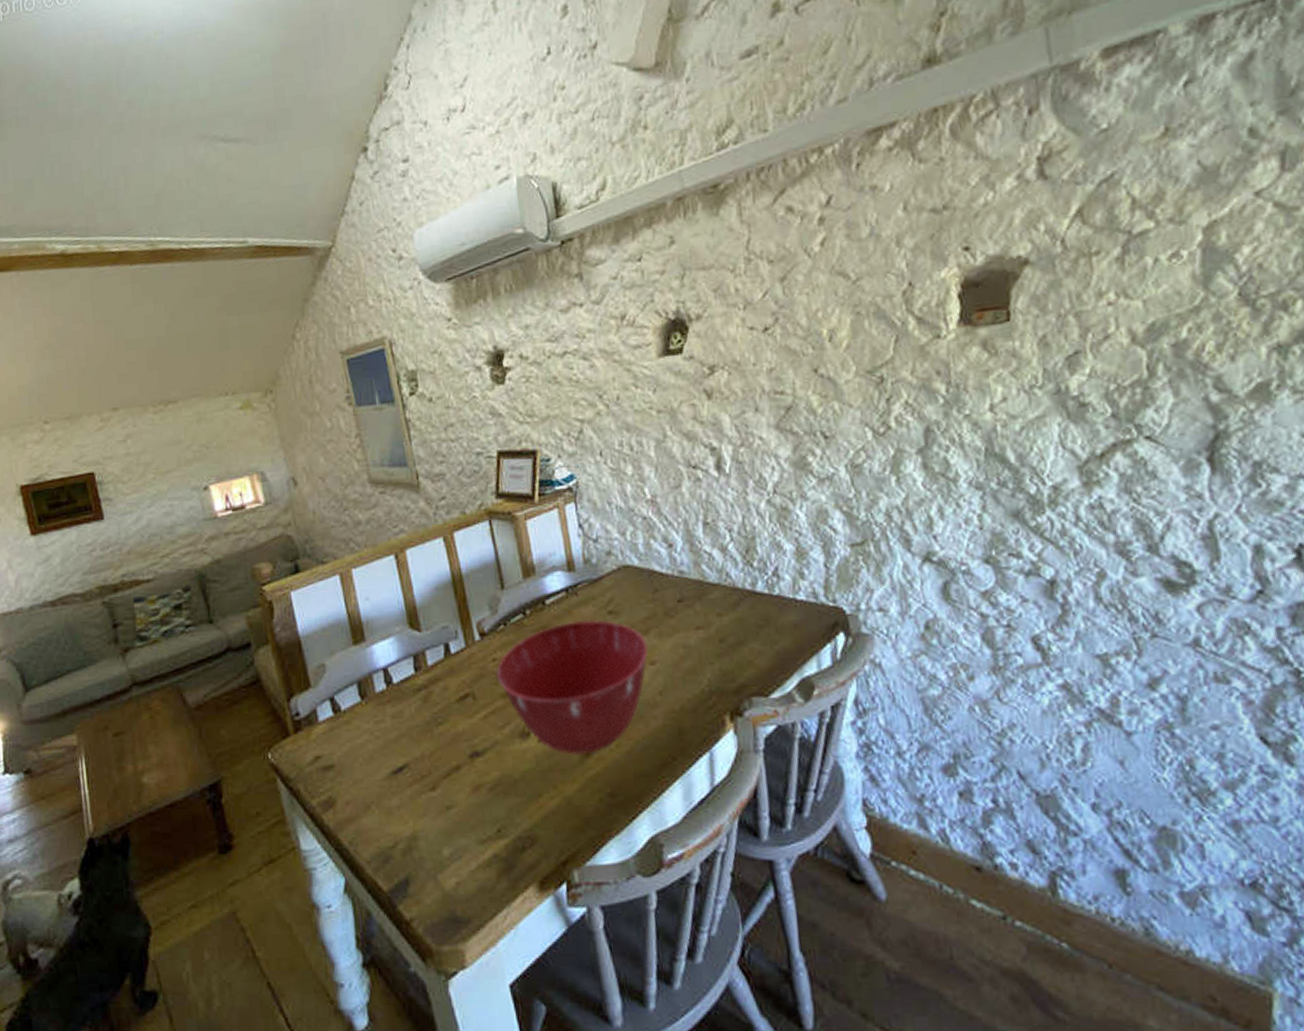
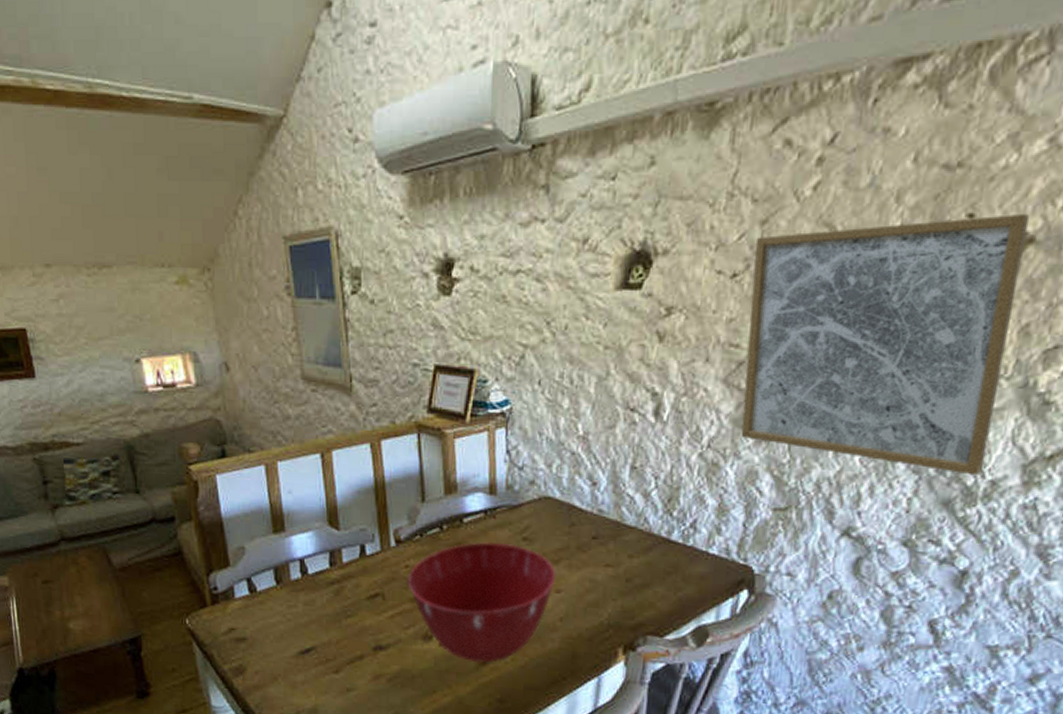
wall art: none [778,240,1042,484] -> present [740,213,1030,476]

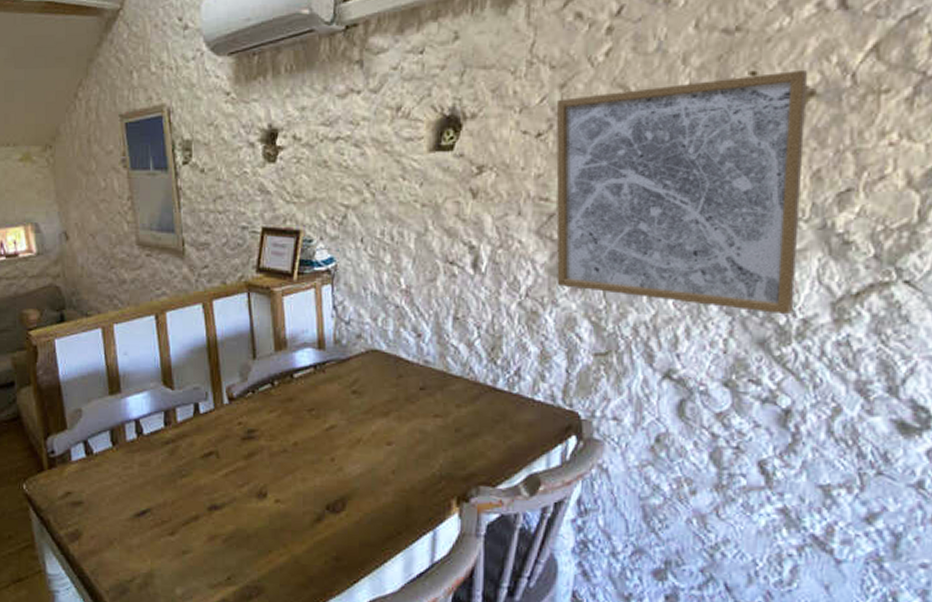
mixing bowl: present [407,541,556,664] -> none [241,396,387,521]

